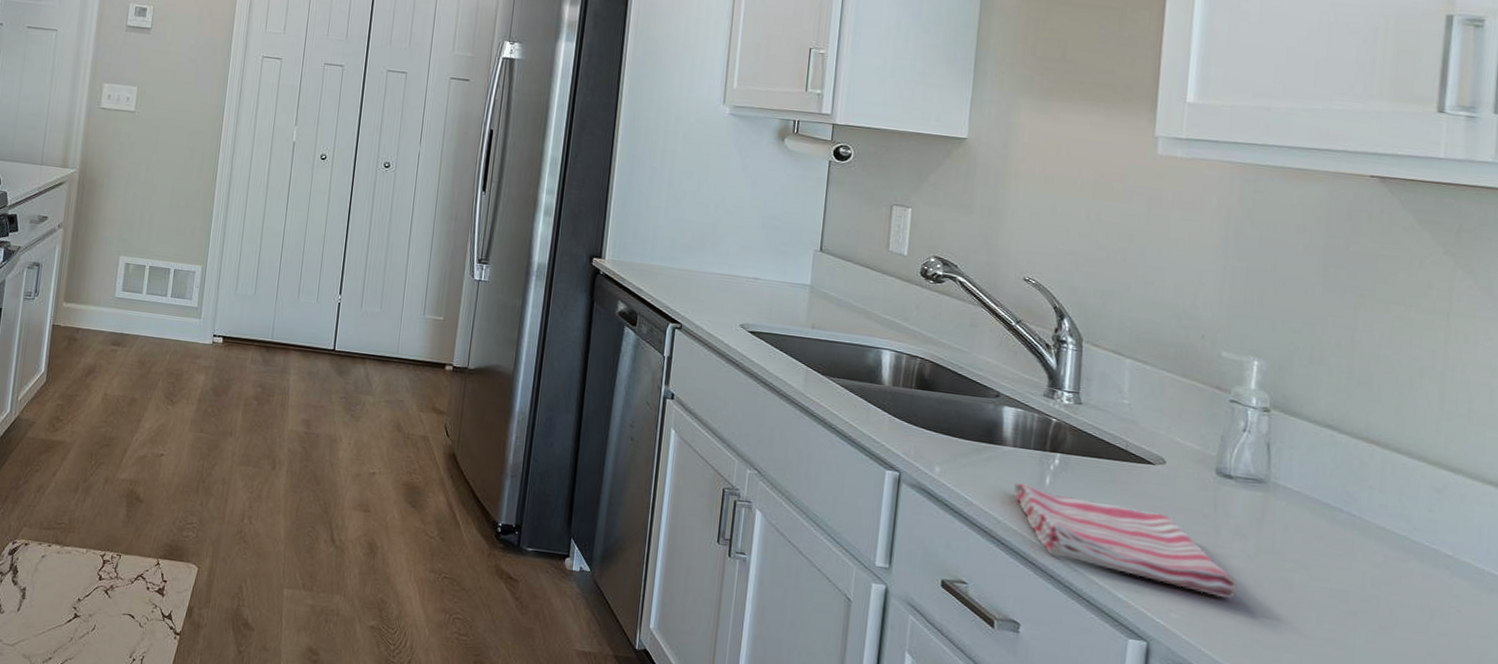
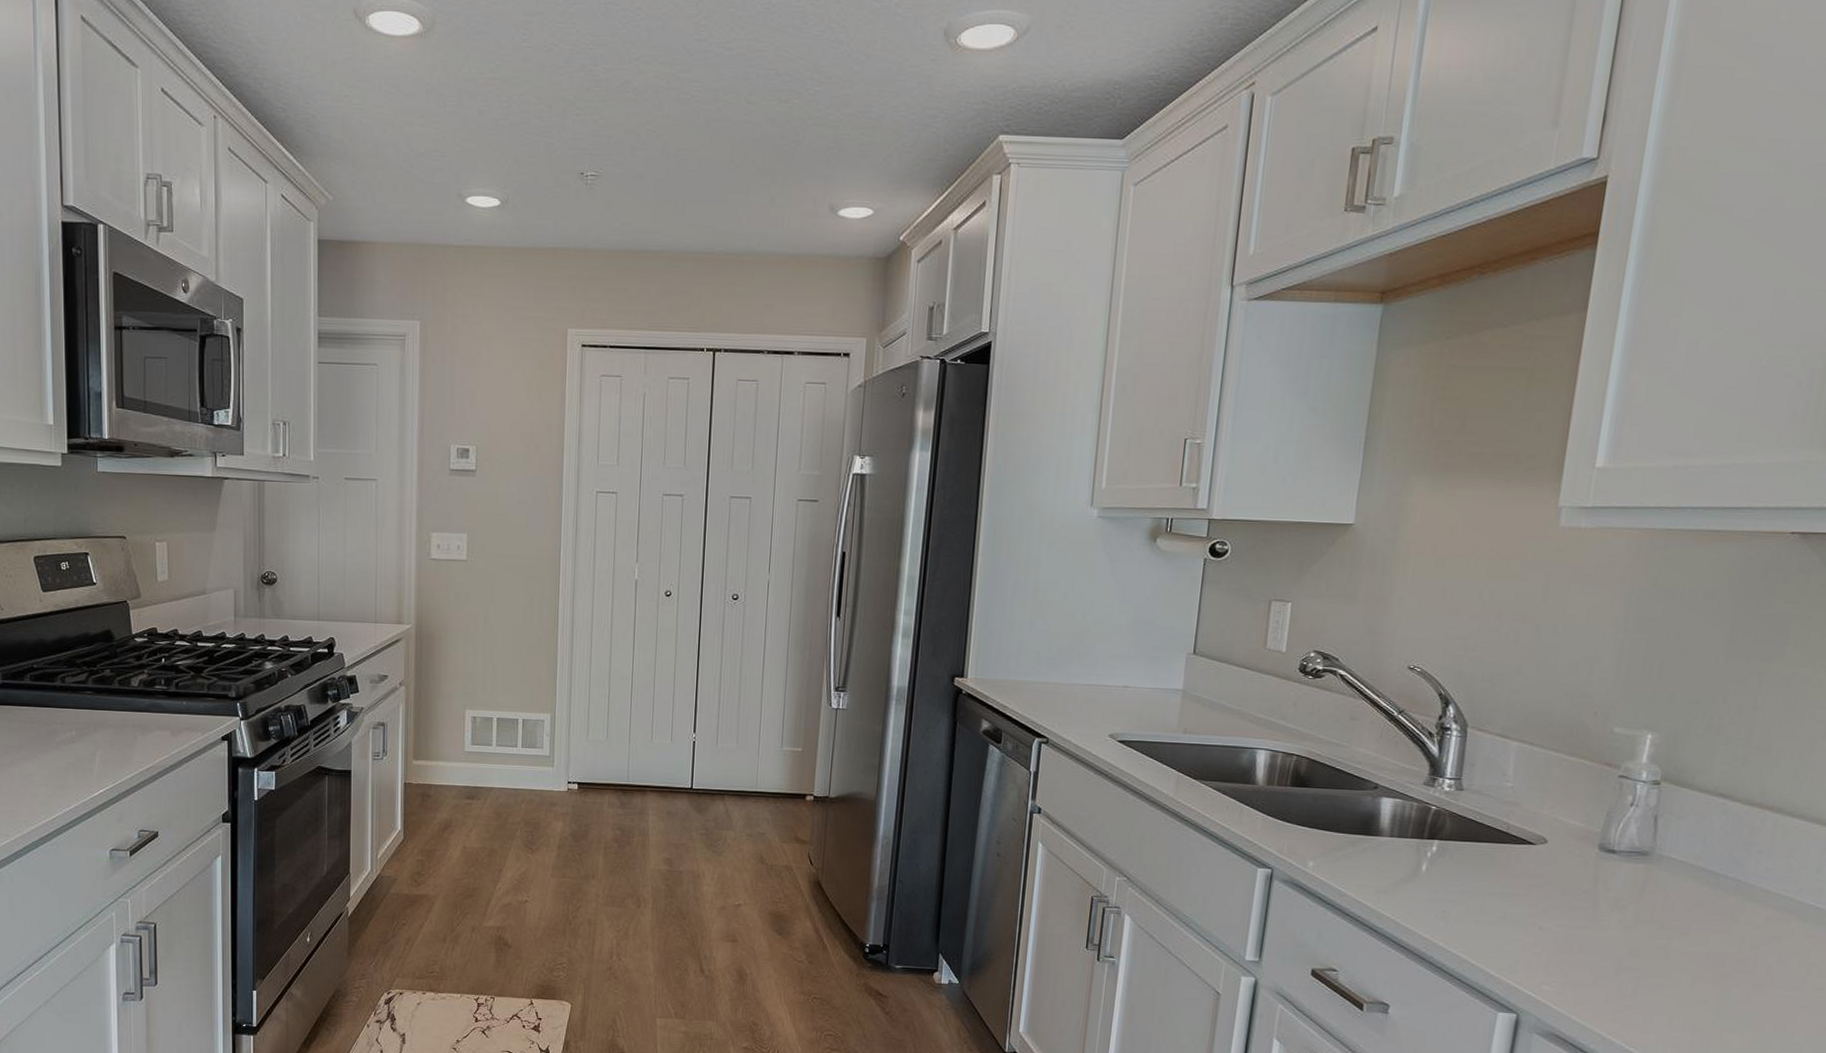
dish towel: present [1014,481,1237,598] -> none [1389,870,1612,968]

